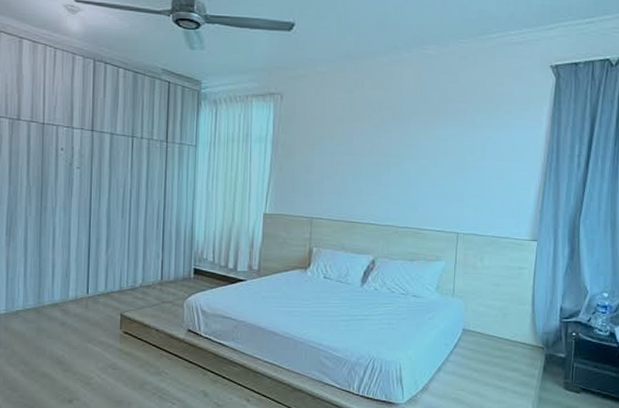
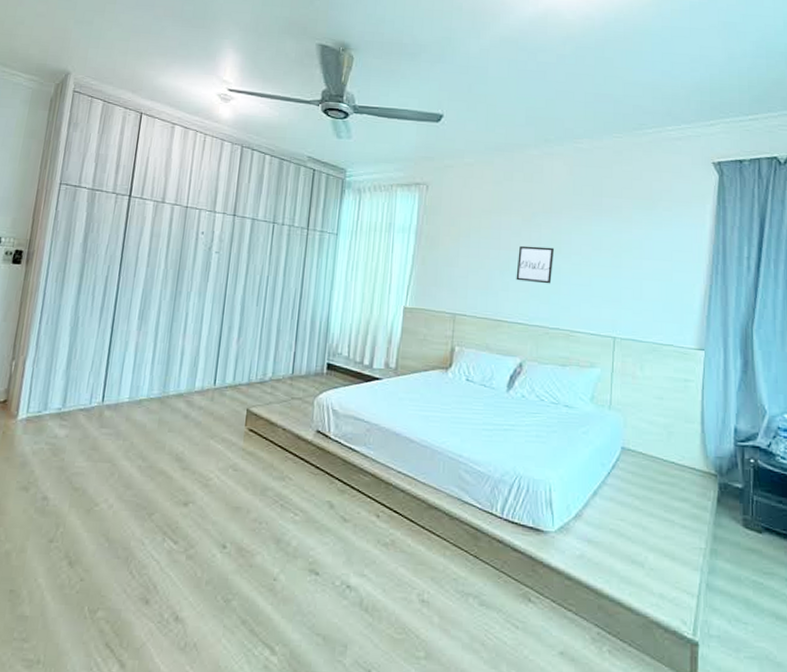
wall art: none [368,151,403,187] -> present [516,245,554,284]

